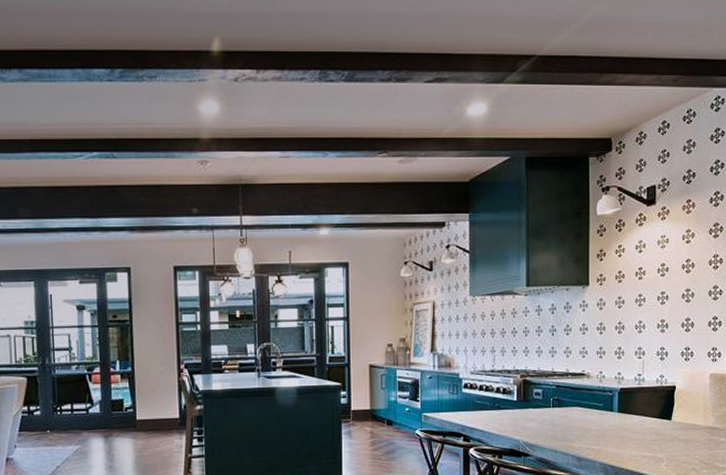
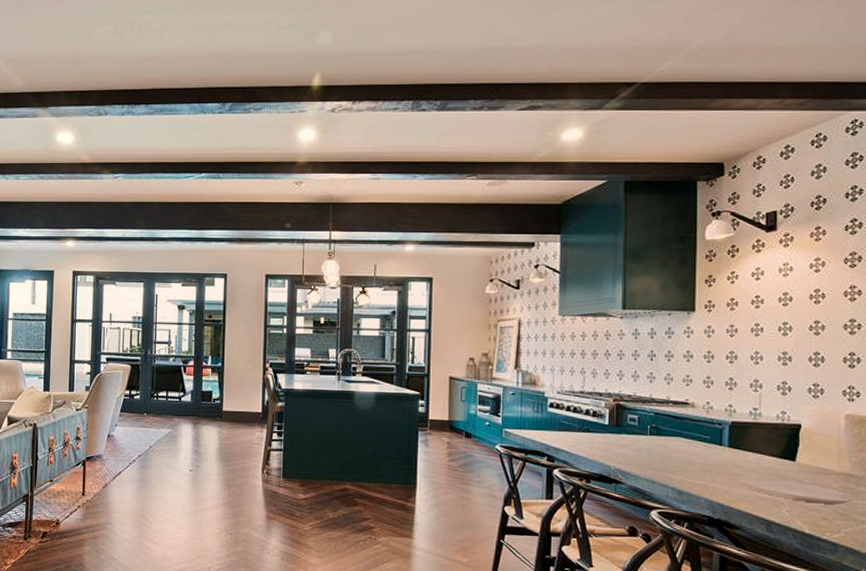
plate: none [625,437,717,457] -> present [737,476,855,505]

